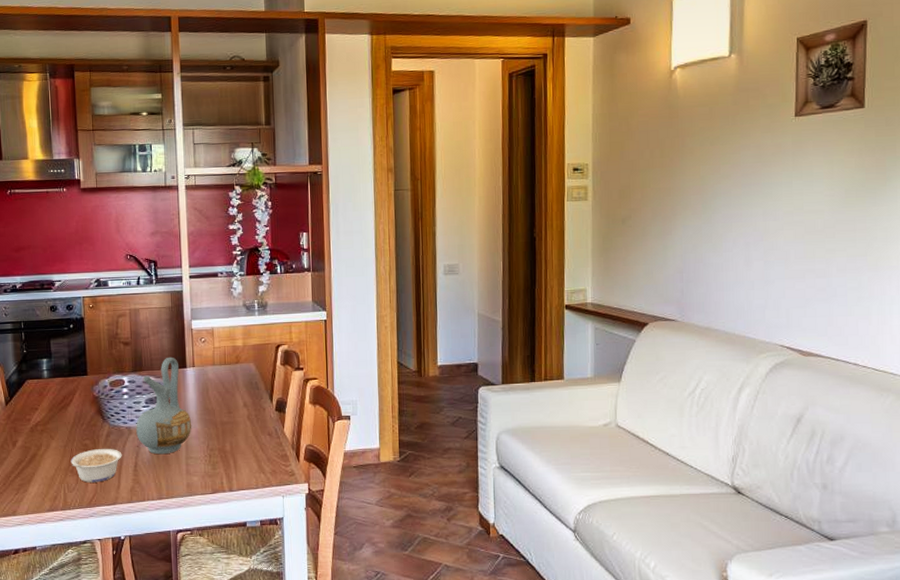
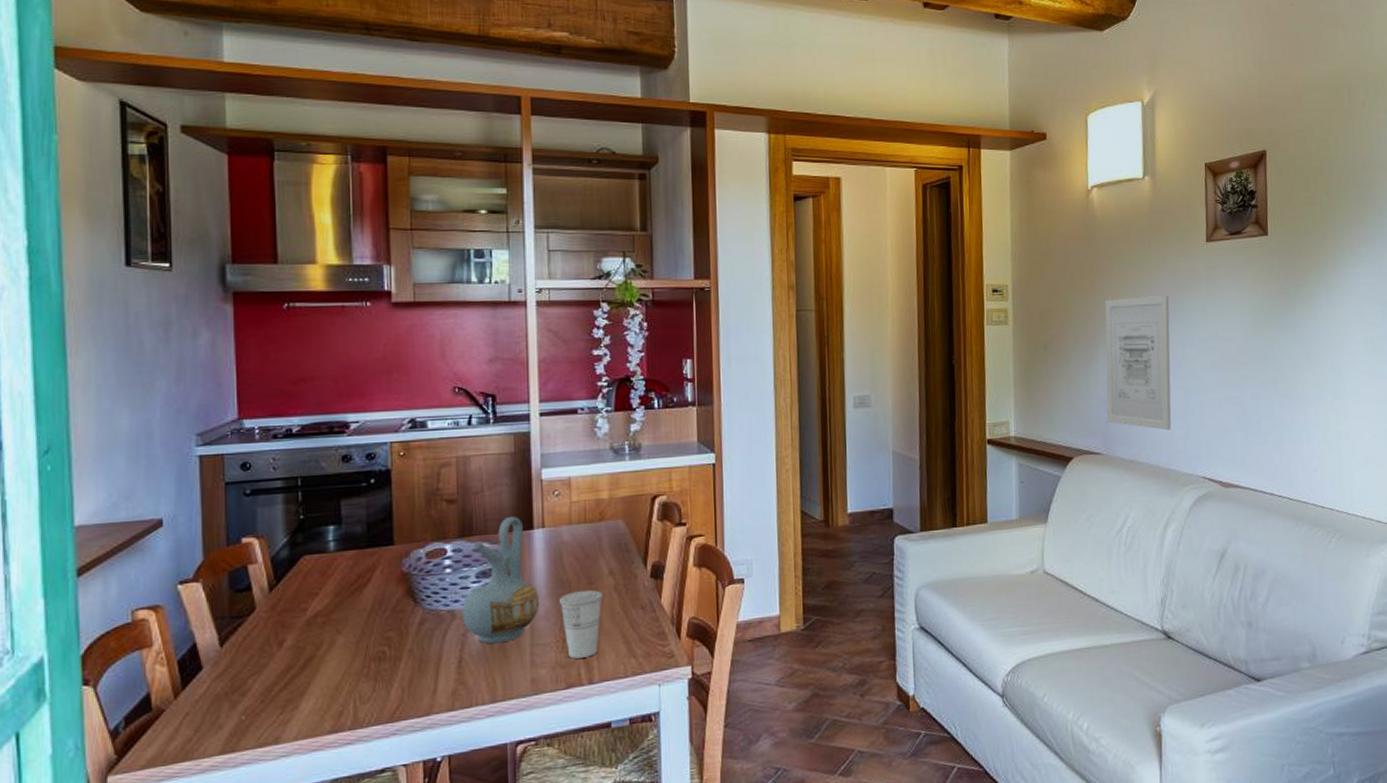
legume: present [70,448,122,483] -> none [365,640,441,689]
cup: none [205,417,239,471] -> present [558,590,603,659]
wall art: none [683,171,753,300] -> present [1104,296,1171,431]

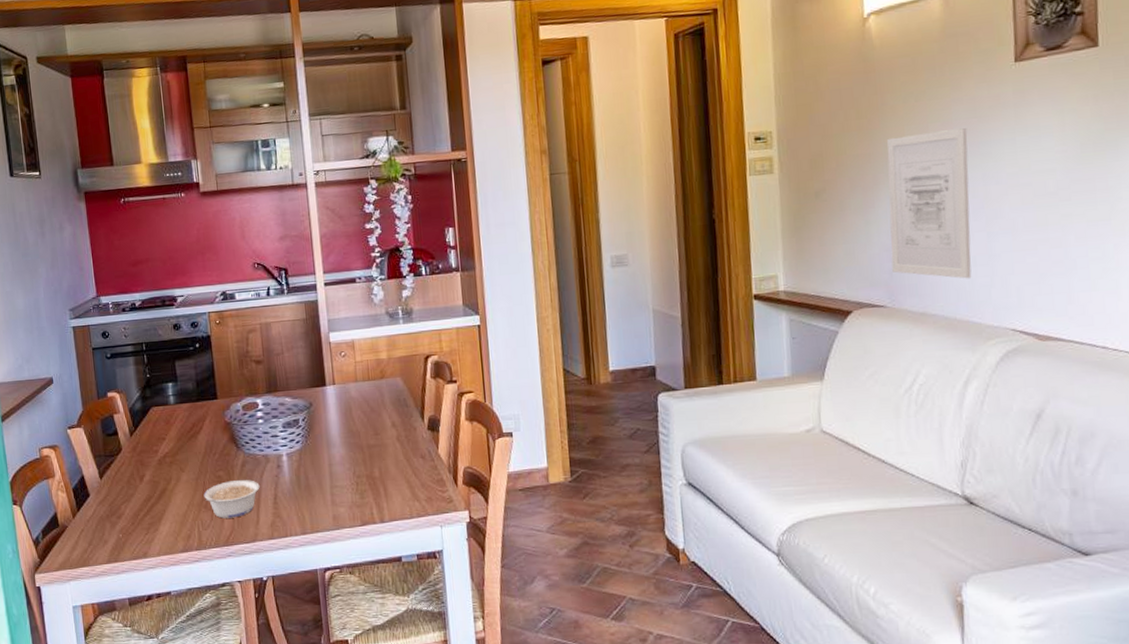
legume: none [365,640,441,689] -> present [203,479,260,519]
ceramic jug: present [460,516,540,644] -> none [272,374,336,485]
cup: present [558,590,603,659] -> none [350,440,388,500]

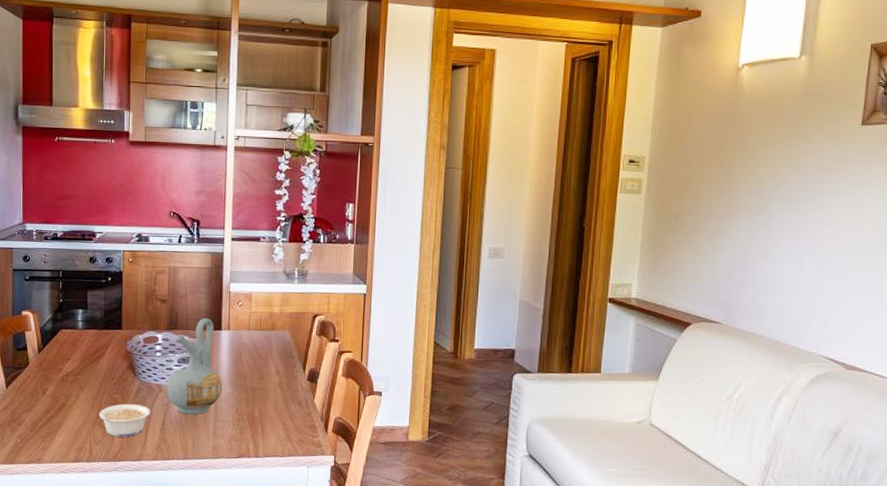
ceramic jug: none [272,374,336,485] -> present [165,318,223,415]
wall art: present [886,128,972,279] -> none [731,176,812,308]

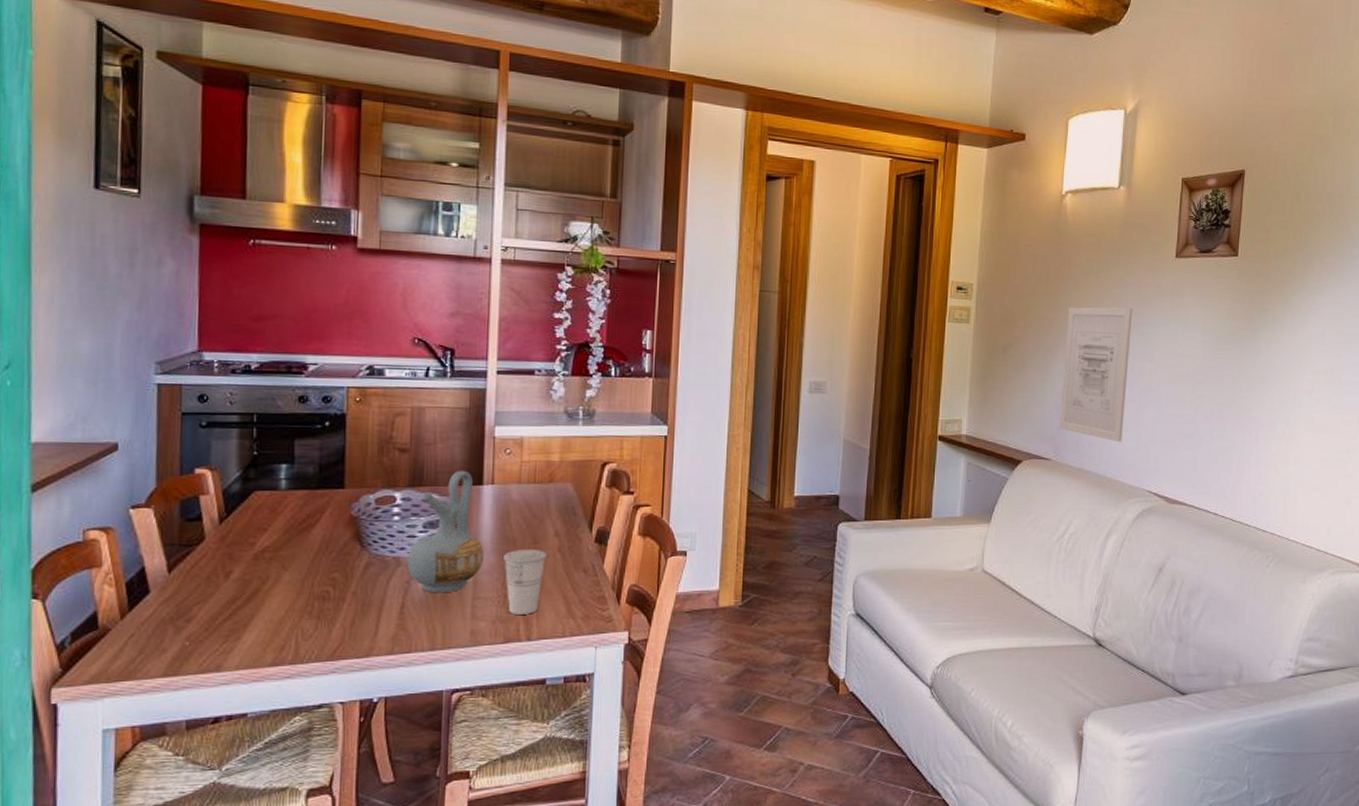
legume: present [99,403,151,437] -> none [309,583,384,628]
cup: none [236,383,270,436] -> present [502,548,547,615]
wall art: none [731,176,812,308] -> present [1060,306,1133,442]

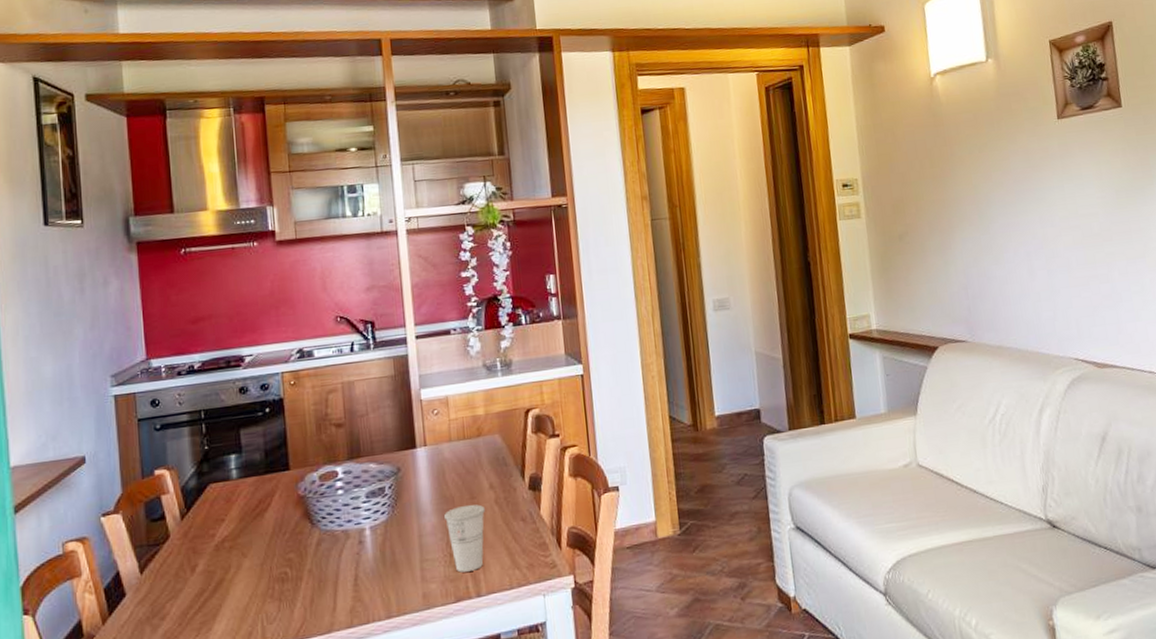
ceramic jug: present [406,470,485,593] -> none [353,436,426,561]
wall art: present [1060,306,1133,442] -> none [957,177,1038,314]

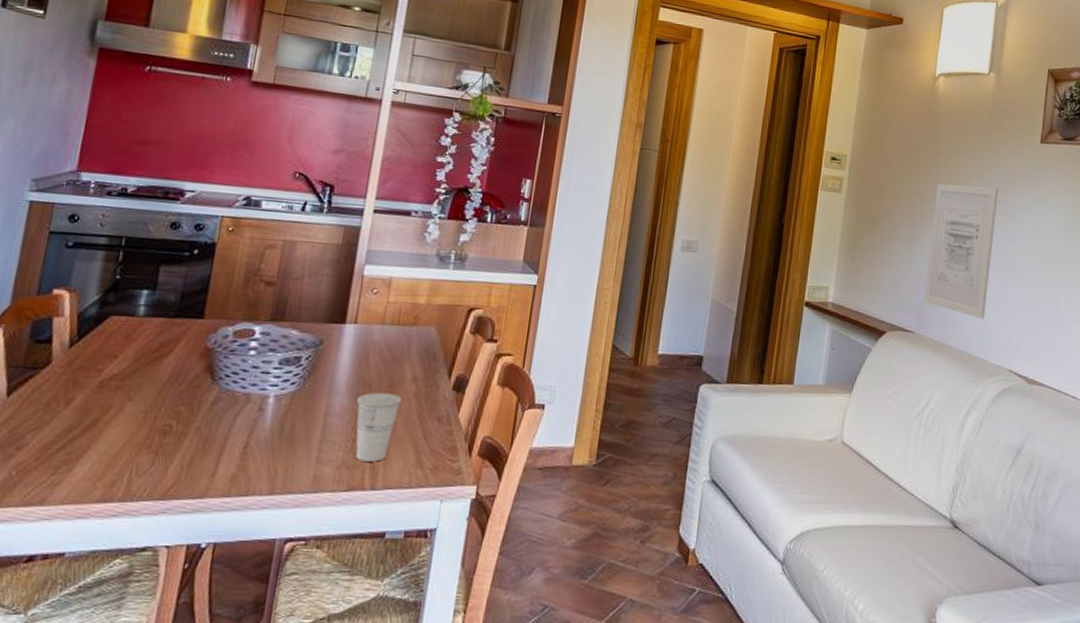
wall art: none [957,177,1038,314] -> present [924,183,999,319]

